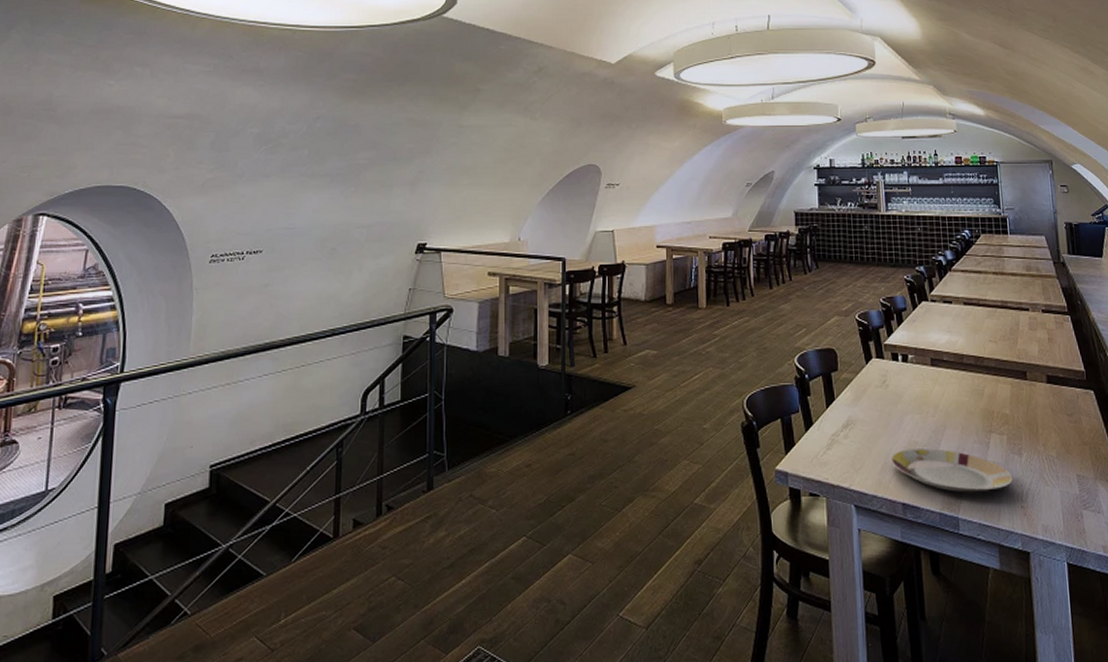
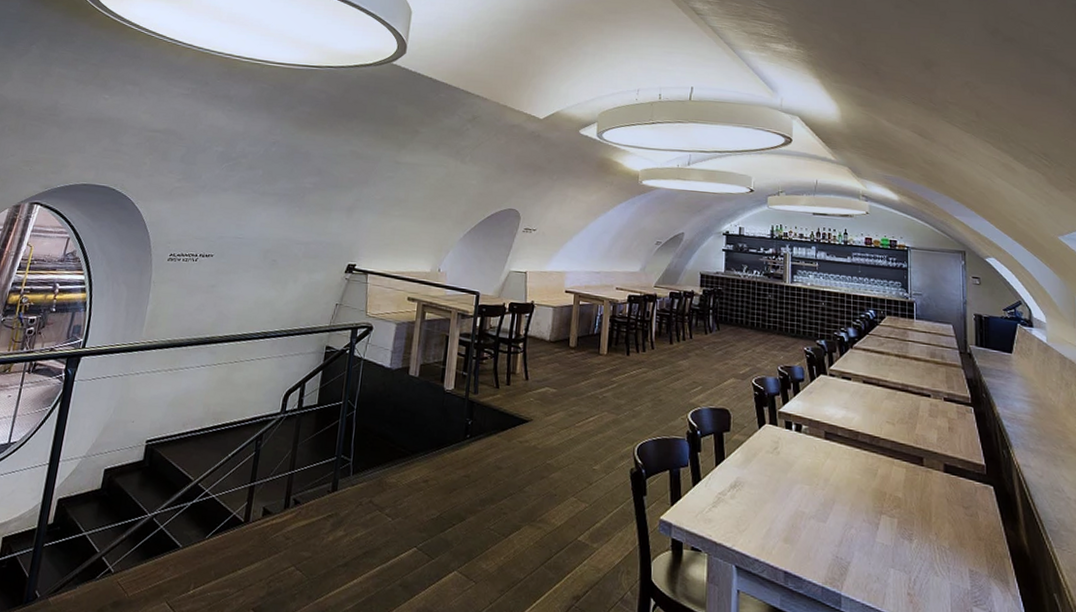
plate: present [890,448,1013,493] -> none [776,518,901,573]

